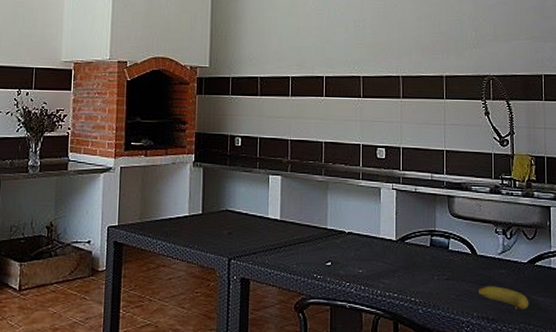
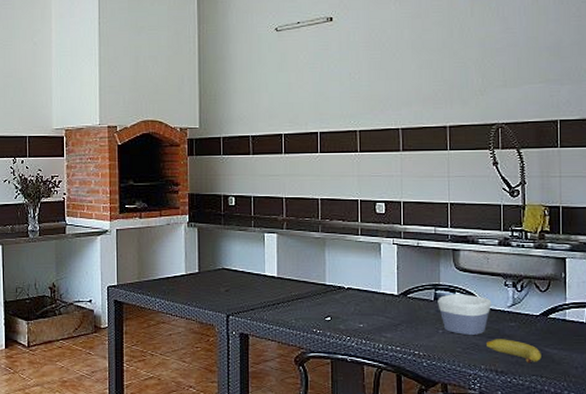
bowl: none [433,240,483,283] -> present [438,294,492,336]

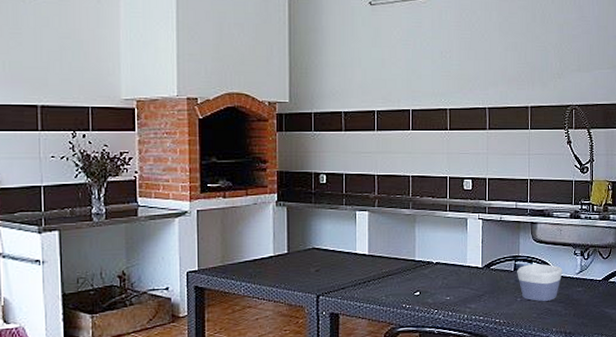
banana: present [485,339,541,363] -> none [557,303,602,324]

